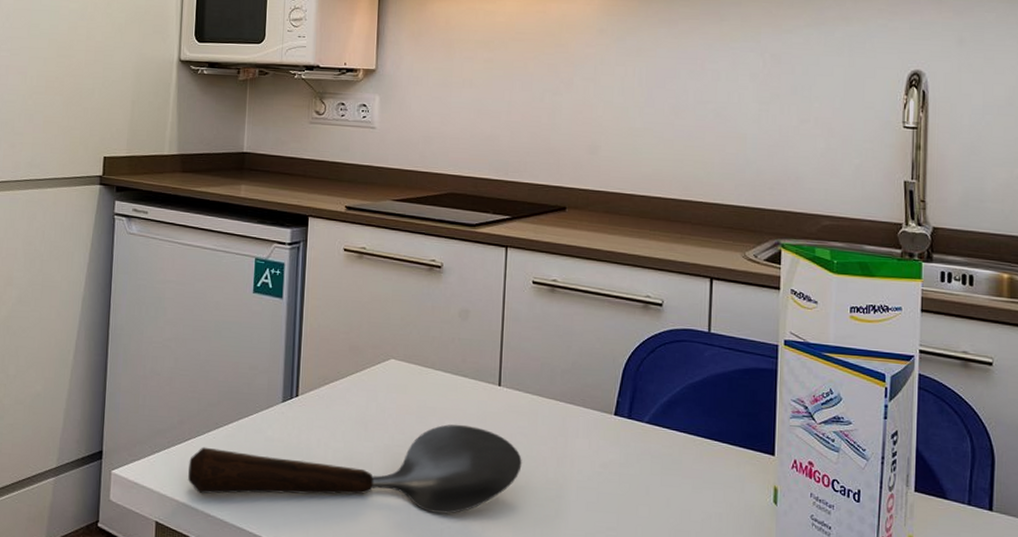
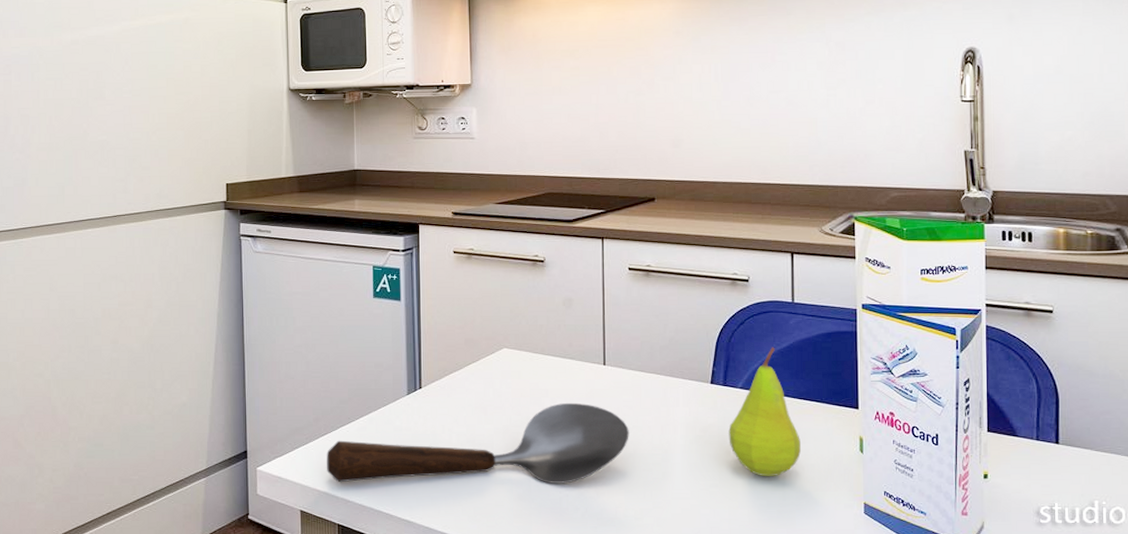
fruit: none [630,379,709,524] -> present [728,347,801,477]

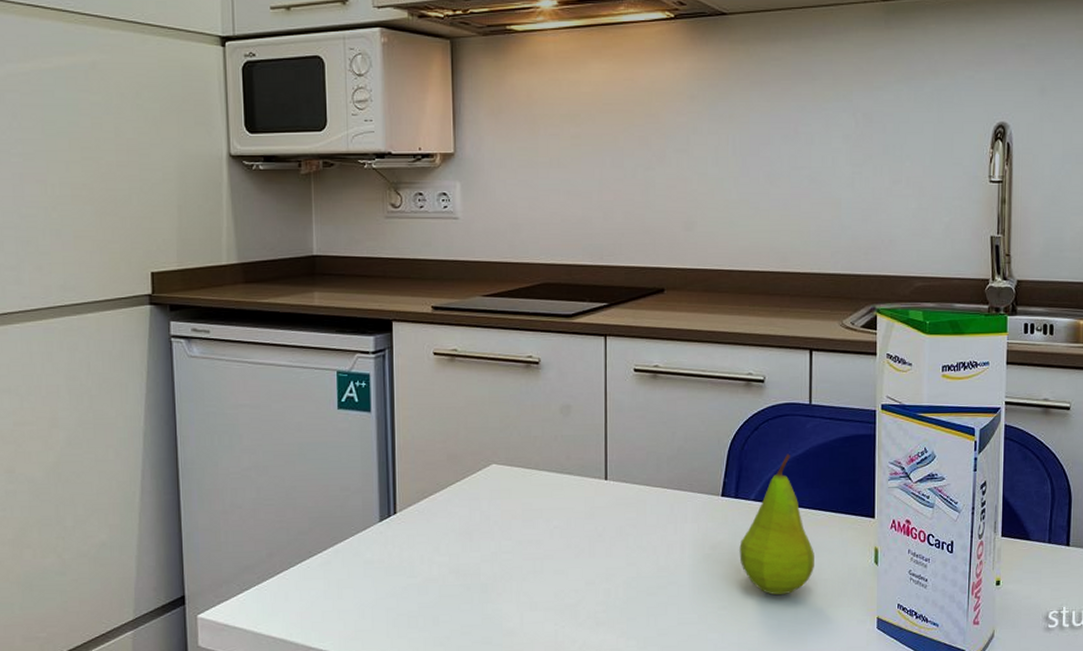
spoon: present [327,402,629,484] -> none [283,523,633,627]

